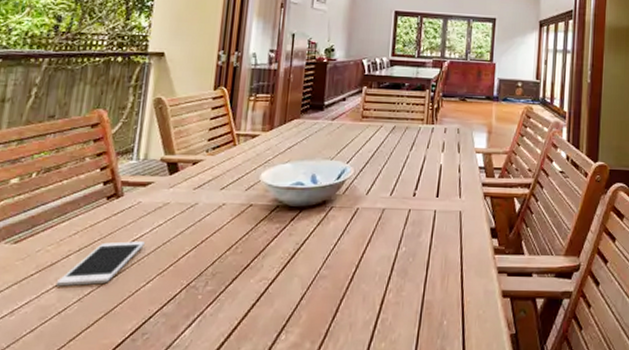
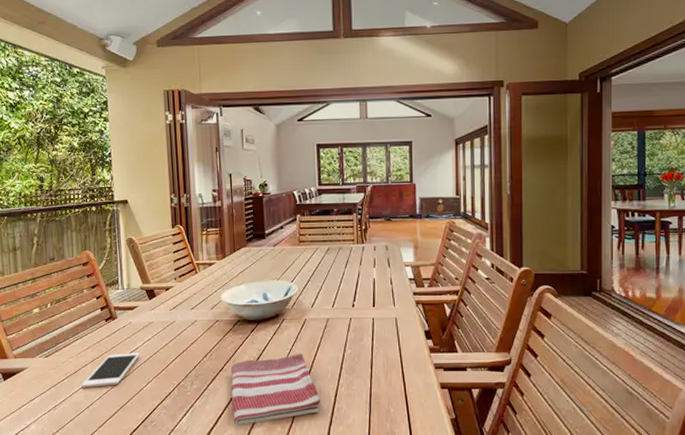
dish towel: none [251,249,363,340] -> present [230,353,321,425]

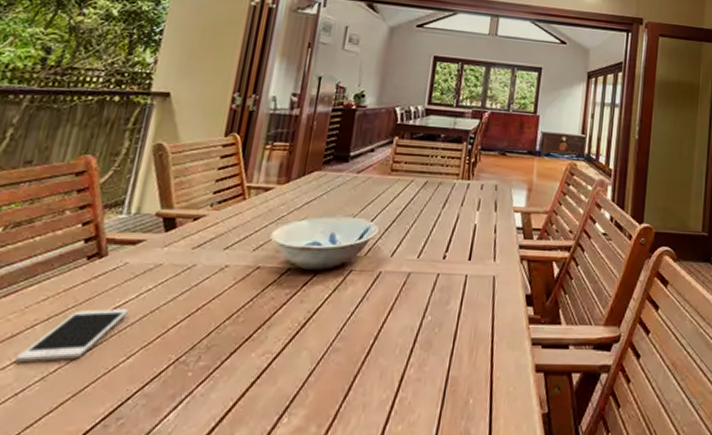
dish towel: present [230,353,321,425] -> none [247,318,380,424]

